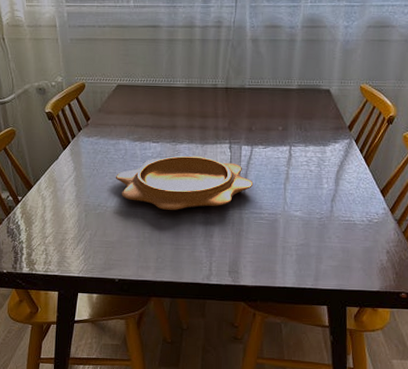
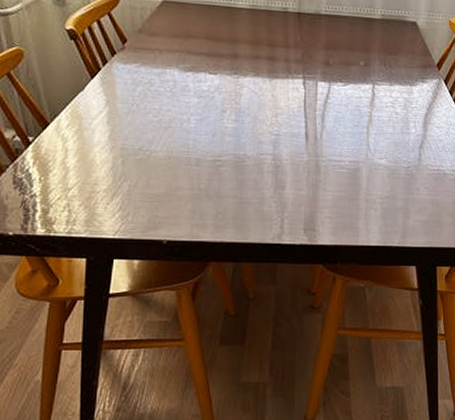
decorative bowl: present [115,155,254,210] -> none [161,91,332,157]

